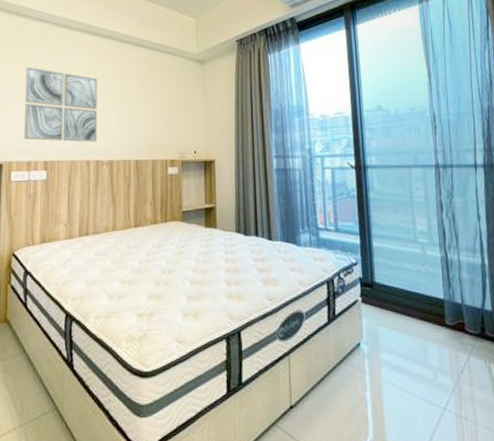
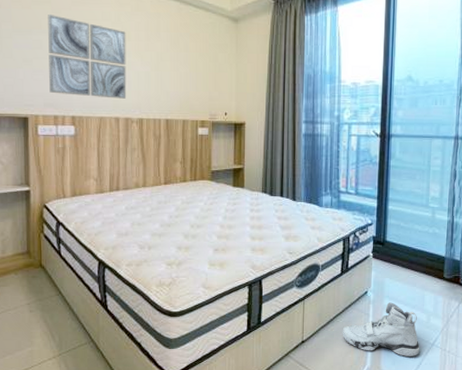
sneaker: none [335,356,430,425] -> present [342,302,420,356]

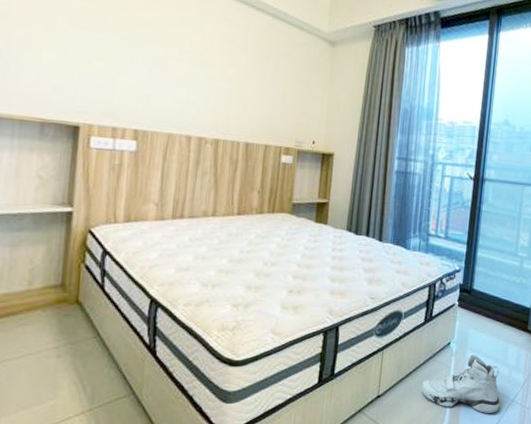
wall art: present [48,15,127,99] -> none [110,12,208,116]

